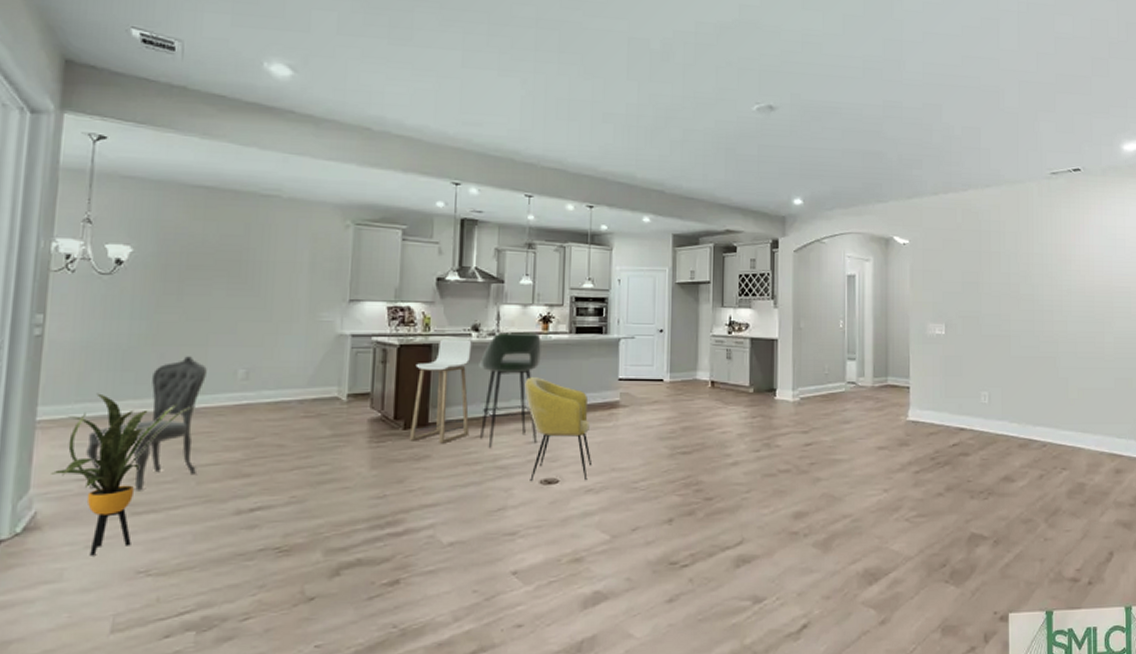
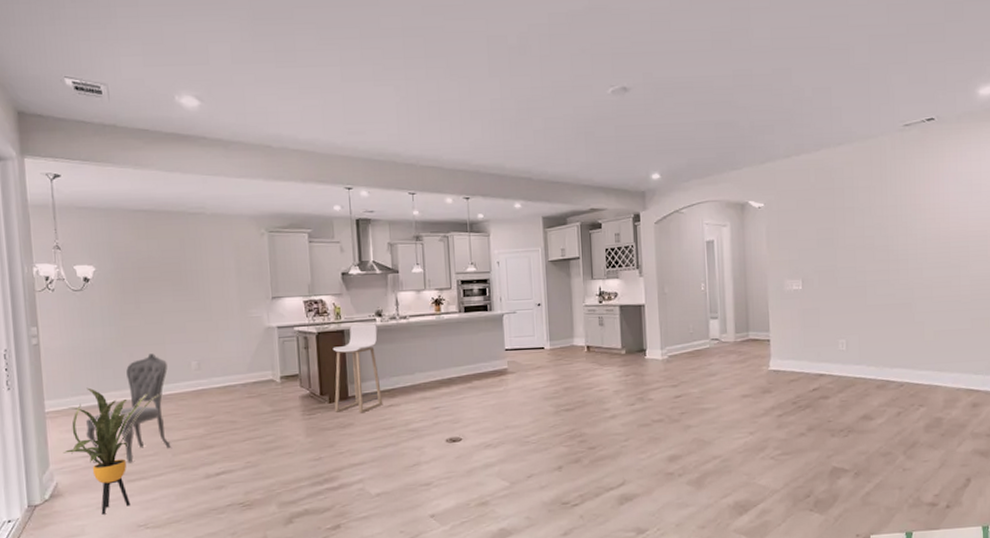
bar stool: present [479,332,541,448] -> none [385,314,441,415]
armchair: present [524,377,591,482] -> none [425,352,488,441]

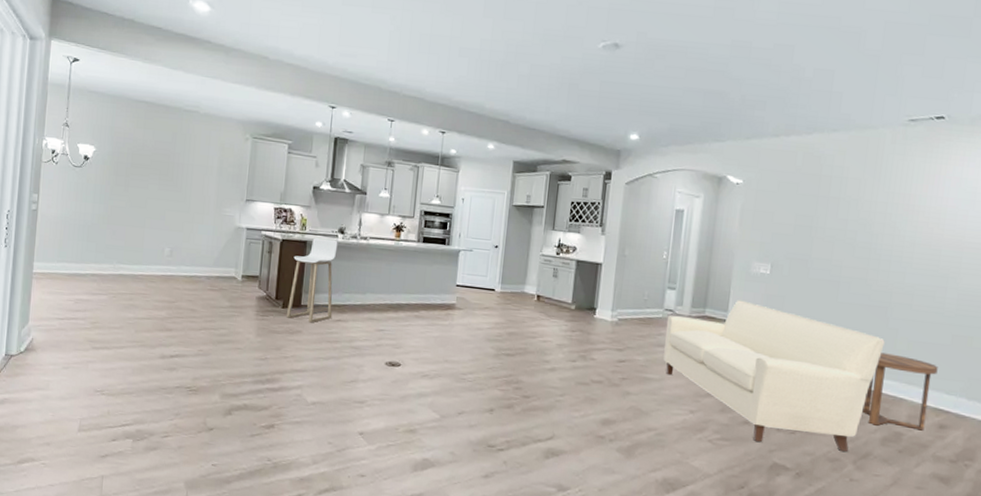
house plant: present [63,387,163,515] -> none [42,256,135,375]
dining chair: present [85,353,171,464] -> none [64,234,144,332]
sofa: none [714,318,914,450] -> present [663,300,885,452]
side table: none [903,345,964,415] -> present [861,353,938,431]

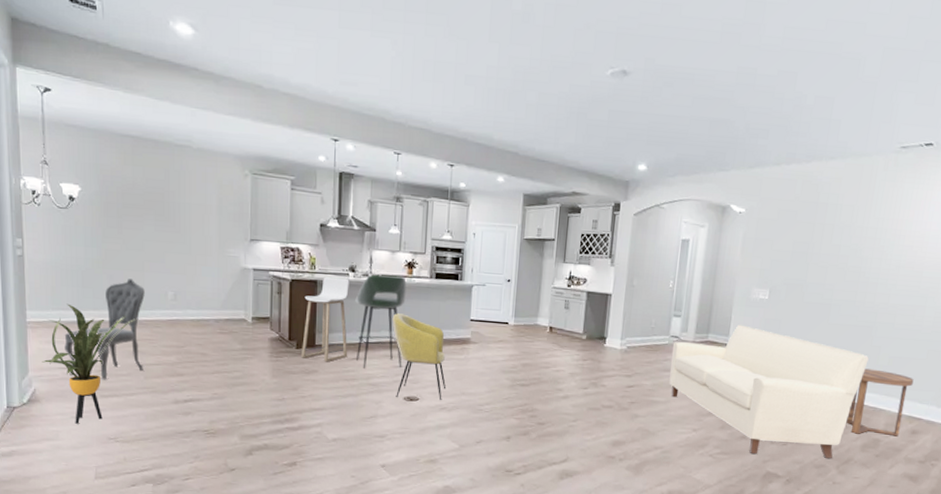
house plant: none [42,256,135,375] -> present [42,303,139,424]
dining chair: none [64,234,144,332] -> present [64,279,145,380]
bar stool: none [340,236,394,331] -> present [355,274,407,369]
armchair: none [377,276,429,368] -> present [392,313,446,401]

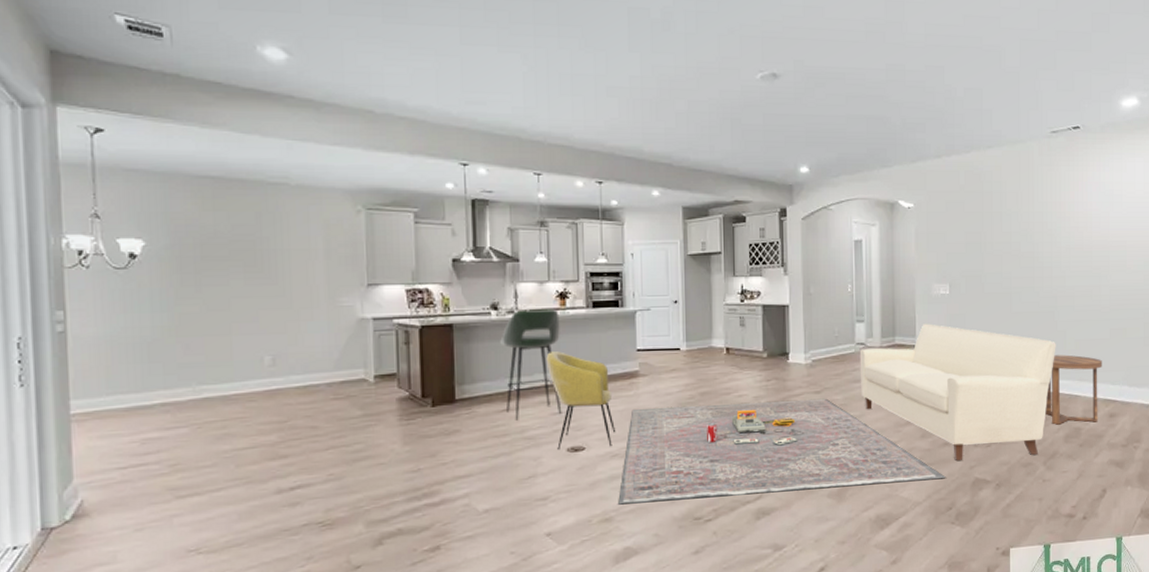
house plant: present [42,303,139,424] -> none [92,385,226,538]
dining chair: present [64,279,145,380] -> none [123,346,234,477]
bar stool: present [300,277,349,362] -> none [437,318,496,419]
area rug: none [443,371,739,468] -> present [618,398,946,505]

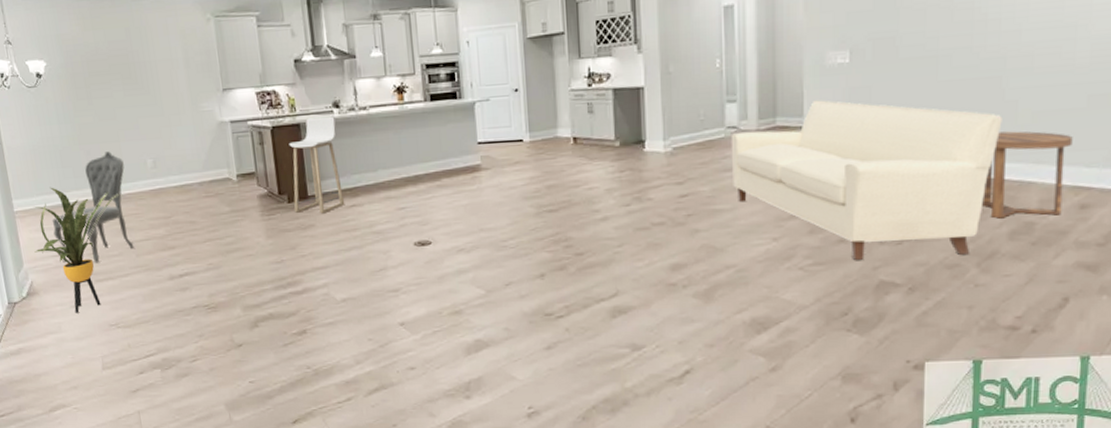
house plant: none [92,385,226,538] -> present [34,187,122,313]
dining chair: none [123,346,234,477] -> present [51,151,134,264]
bar stool: none [437,318,496,419] -> present [289,116,345,214]
bar stool: present [500,309,562,421] -> none [344,104,407,216]
armchair: present [546,351,615,451] -> none [388,147,460,245]
area rug: present [618,398,946,505] -> none [466,190,841,298]

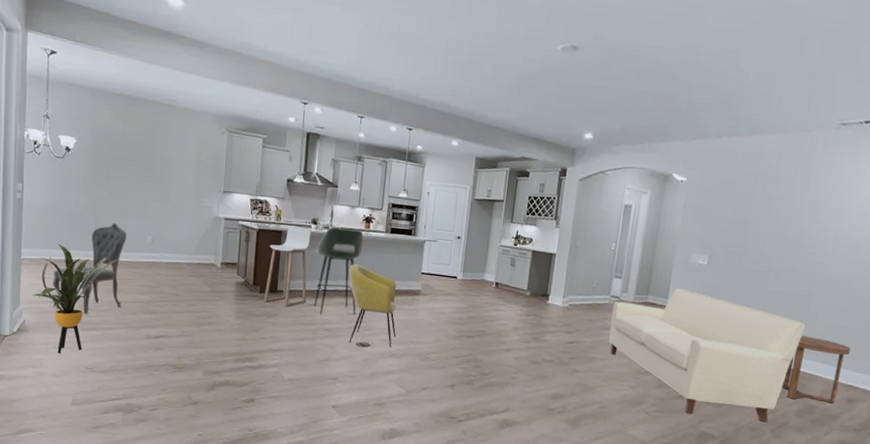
bar stool: none [344,104,407,216] -> present [314,227,364,315]
armchair: none [388,147,460,245] -> present [348,264,396,348]

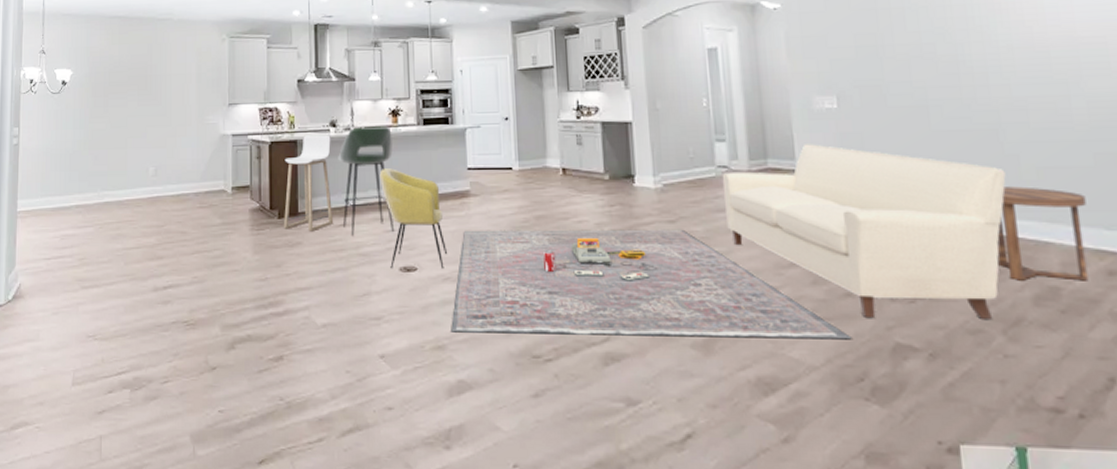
house plant: present [32,243,120,354] -> none [28,189,121,321]
dining chair: present [53,223,127,315] -> none [50,157,127,269]
area rug: none [390,321,675,427] -> present [451,229,852,340]

